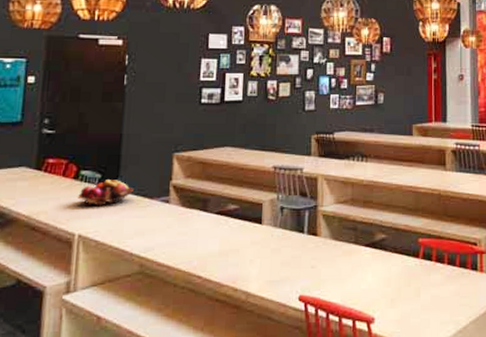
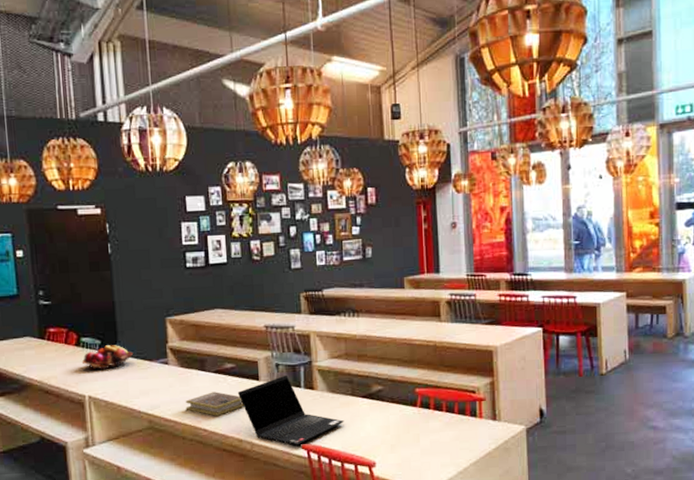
book: none [181,234,244,261] -> present [185,391,244,416]
laptop computer: none [238,220,345,297] -> present [237,376,344,446]

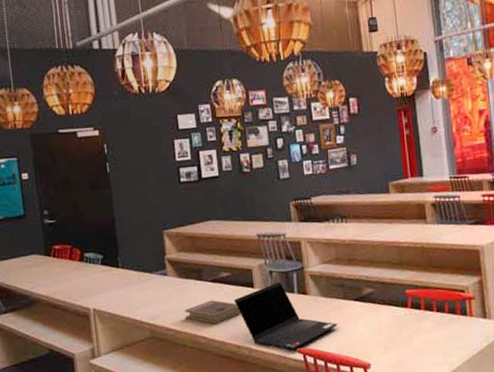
fruit basket: present [81,345,133,370] -> none [85,259,133,284]

